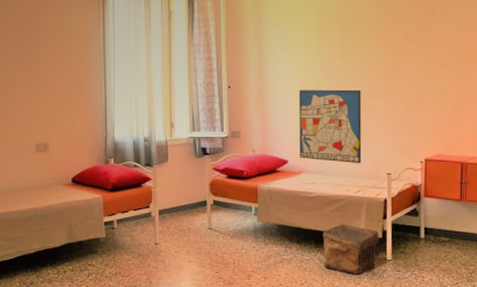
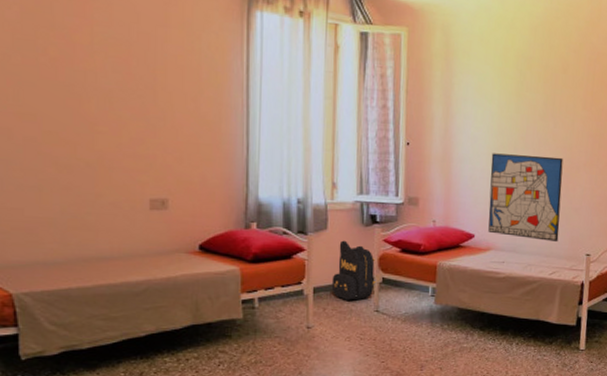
backpack: none [173,170,210,220] -> present [331,240,378,301]
pouch: present [323,224,379,275] -> none [508,309,573,366]

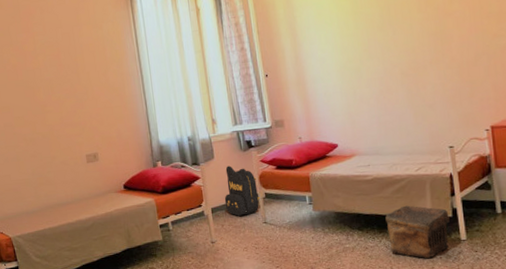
wall art: present [488,153,563,243] -> none [340,60,418,141]
pouch: none [508,309,573,366] -> present [385,205,450,259]

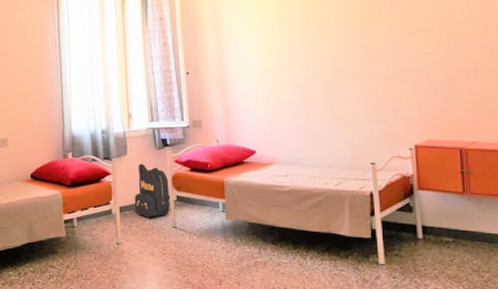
pouch: present [385,205,450,259] -> none [301,221,368,282]

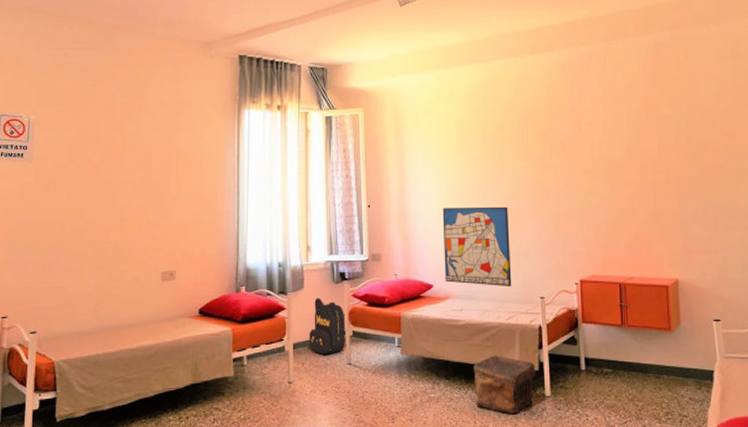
wall art: none [263,70,339,153] -> present [442,206,512,287]
pouch: none [301,221,368,282] -> present [473,355,536,415]

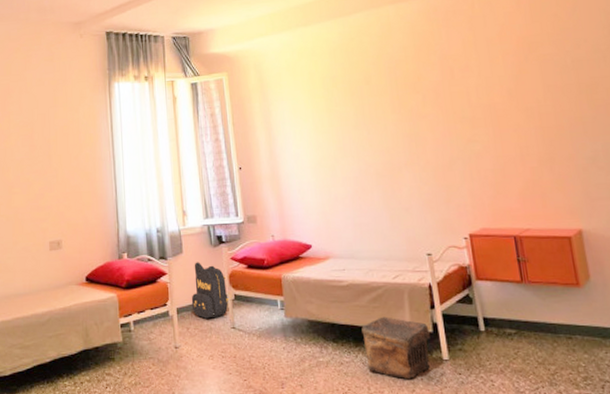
wall art: present [442,206,512,287] -> none [314,161,395,245]

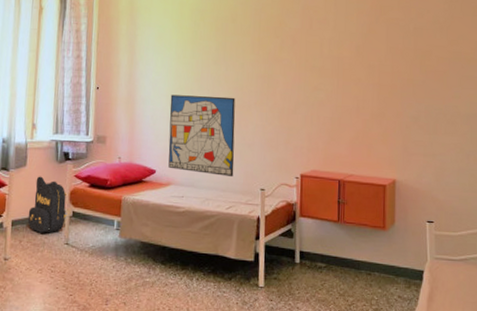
wall art: none [314,161,395,245] -> present [168,94,235,178]
pouch: present [361,316,430,380] -> none [189,243,251,303]

